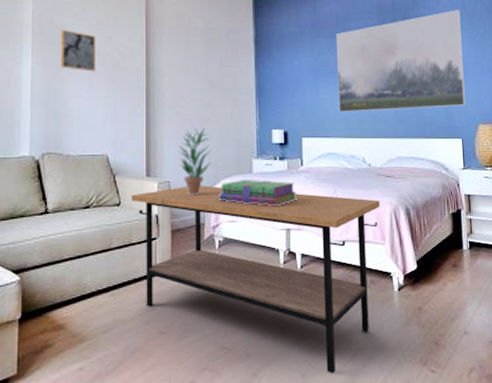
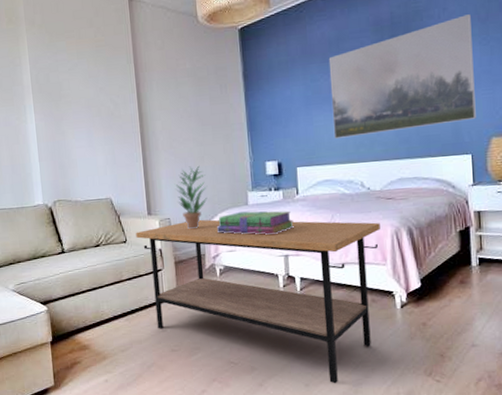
wall art: present [61,29,96,72] -> none [58,85,93,123]

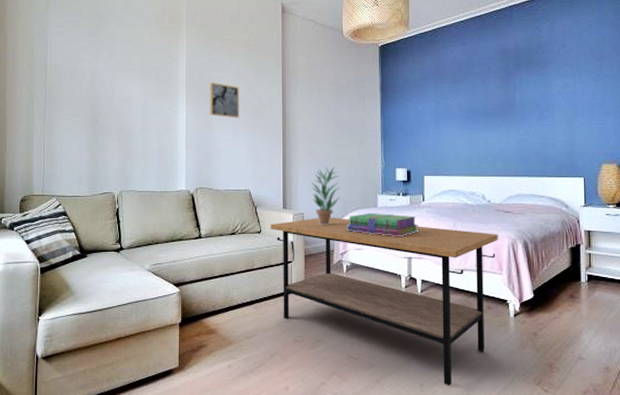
wall art: none [58,85,93,123] -> present [210,82,239,118]
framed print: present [328,14,476,139] -> none [458,52,589,153]

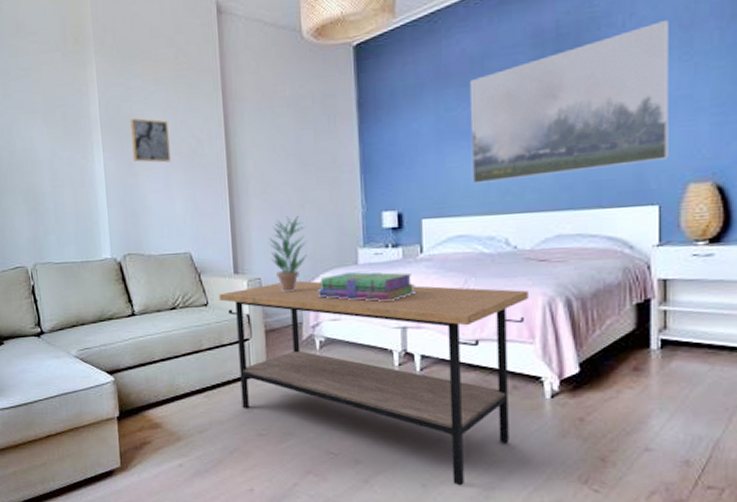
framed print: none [458,52,589,153] -> present [469,20,668,184]

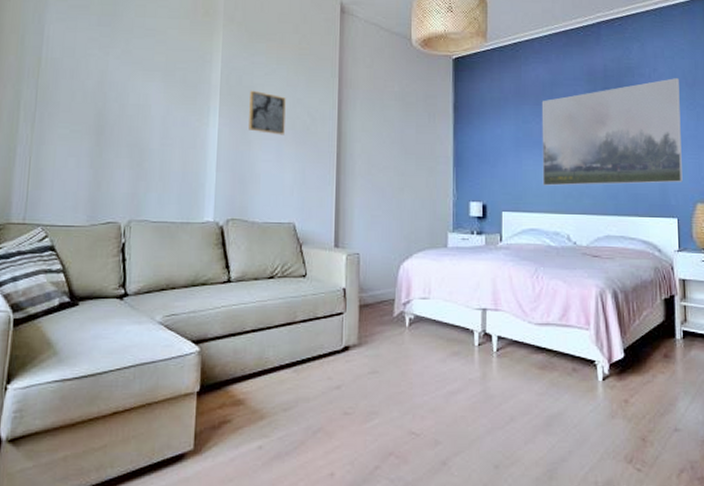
coffee table: present [219,280,528,486] -> none [318,258,585,467]
potted plant: present [268,215,307,293] -> none [369,197,404,269]
stack of books: present [318,272,415,302] -> none [411,254,495,285]

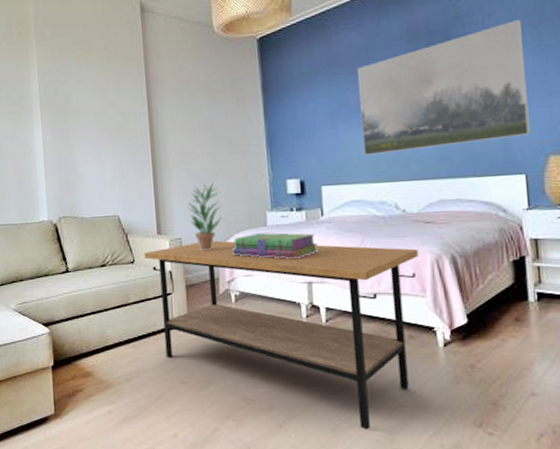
wall art: present [249,90,286,135] -> none [66,98,101,137]
coffee table: none [318,258,585,467] -> present [144,240,418,430]
potted plant: none [369,197,404,269] -> present [187,182,222,251]
stack of books: none [411,254,495,285] -> present [233,232,318,260]

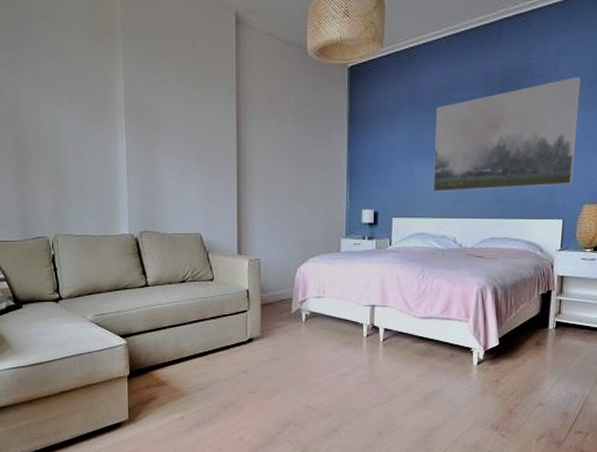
coffee table: present [144,240,418,430] -> none [224,263,467,433]
potted plant: present [187,182,222,251] -> none [268,207,300,273]
stack of books: present [233,232,318,260] -> none [307,258,384,284]

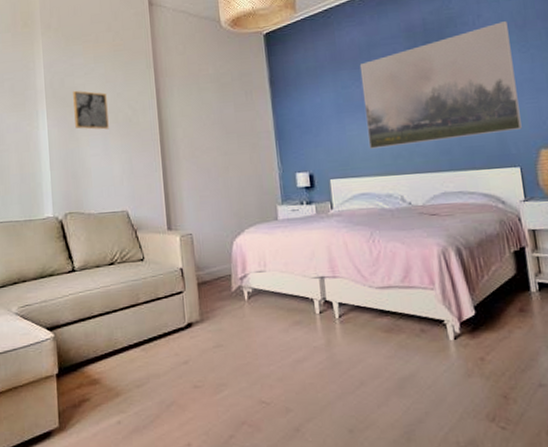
wall art: none [153,108,187,152] -> present [73,90,109,130]

